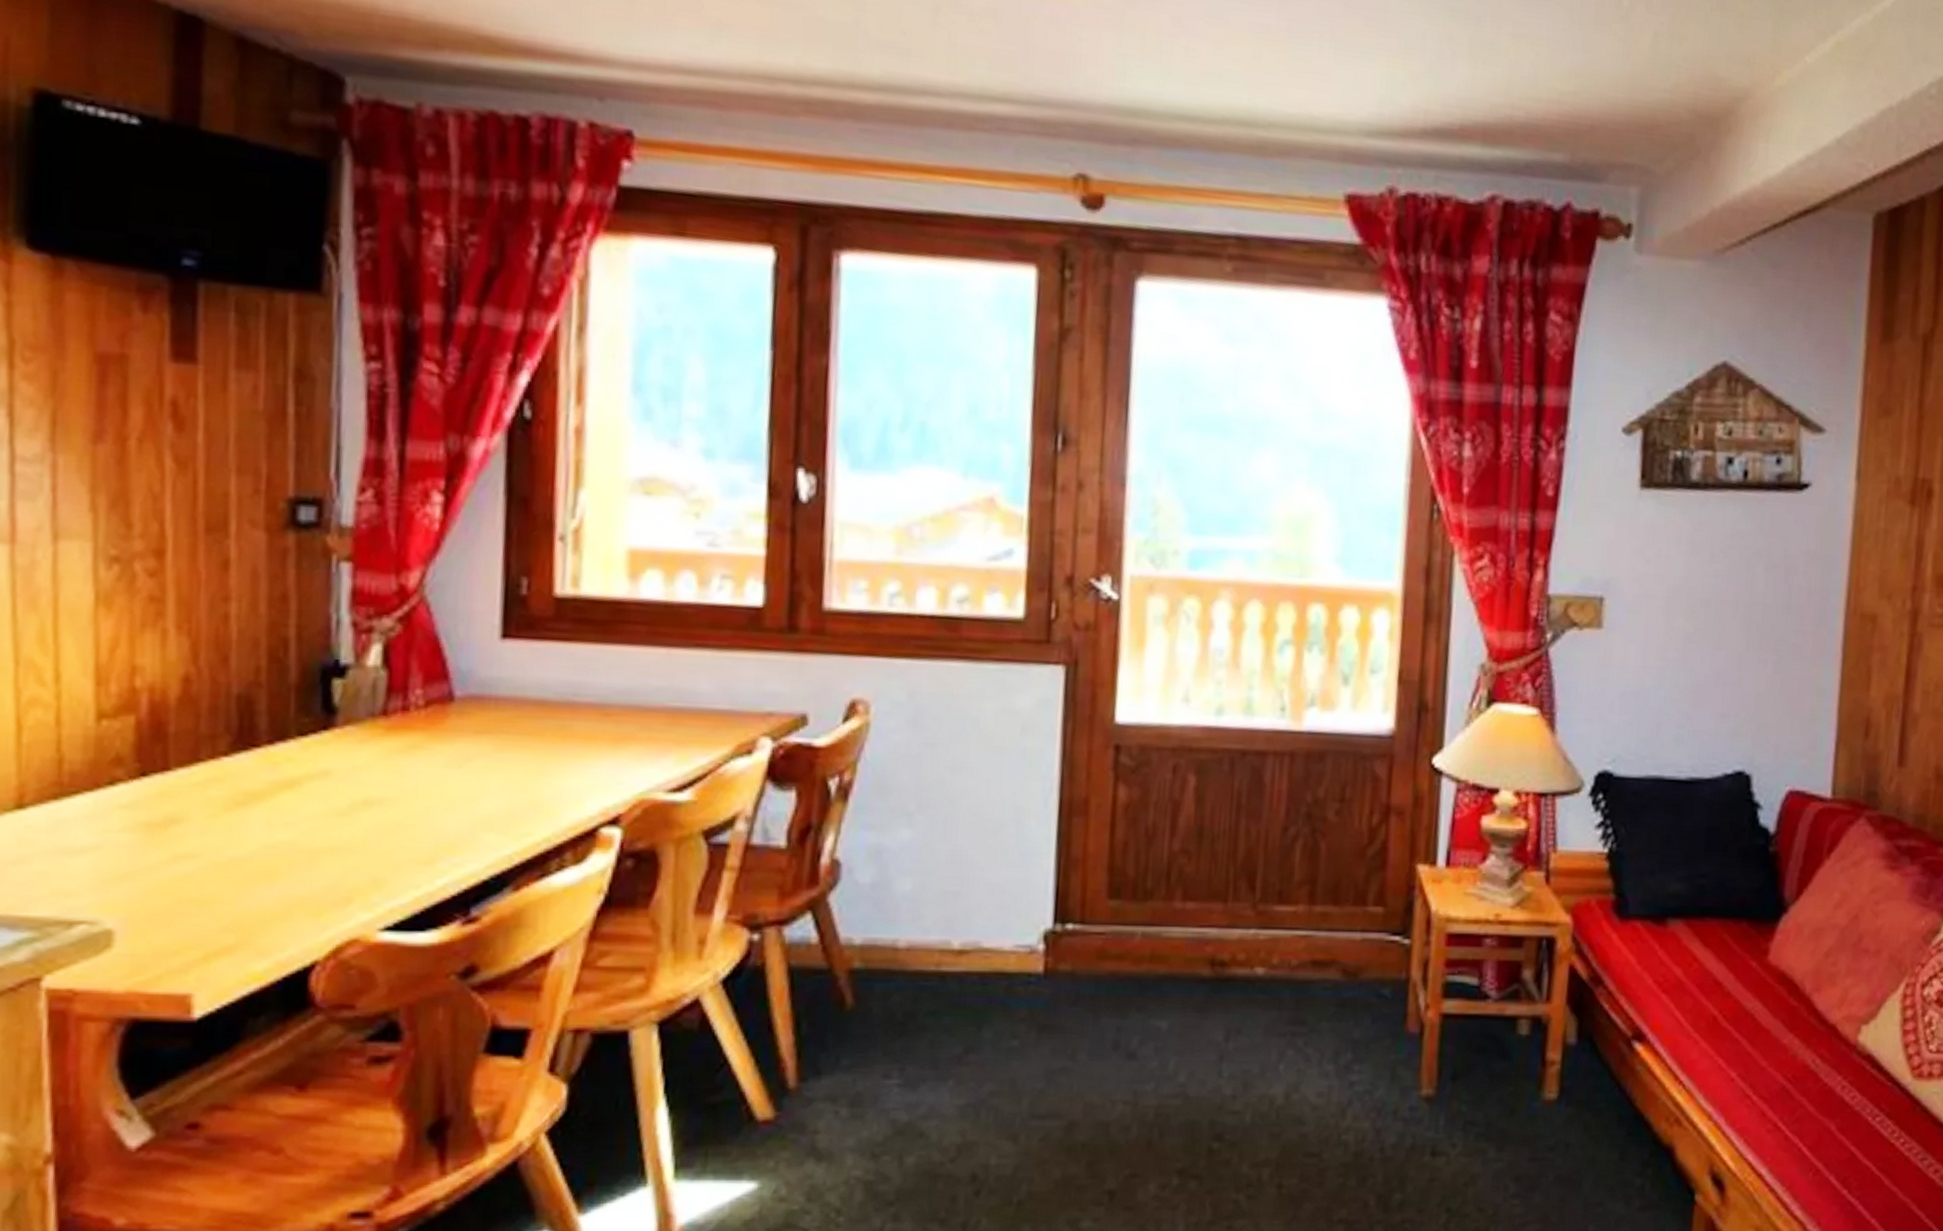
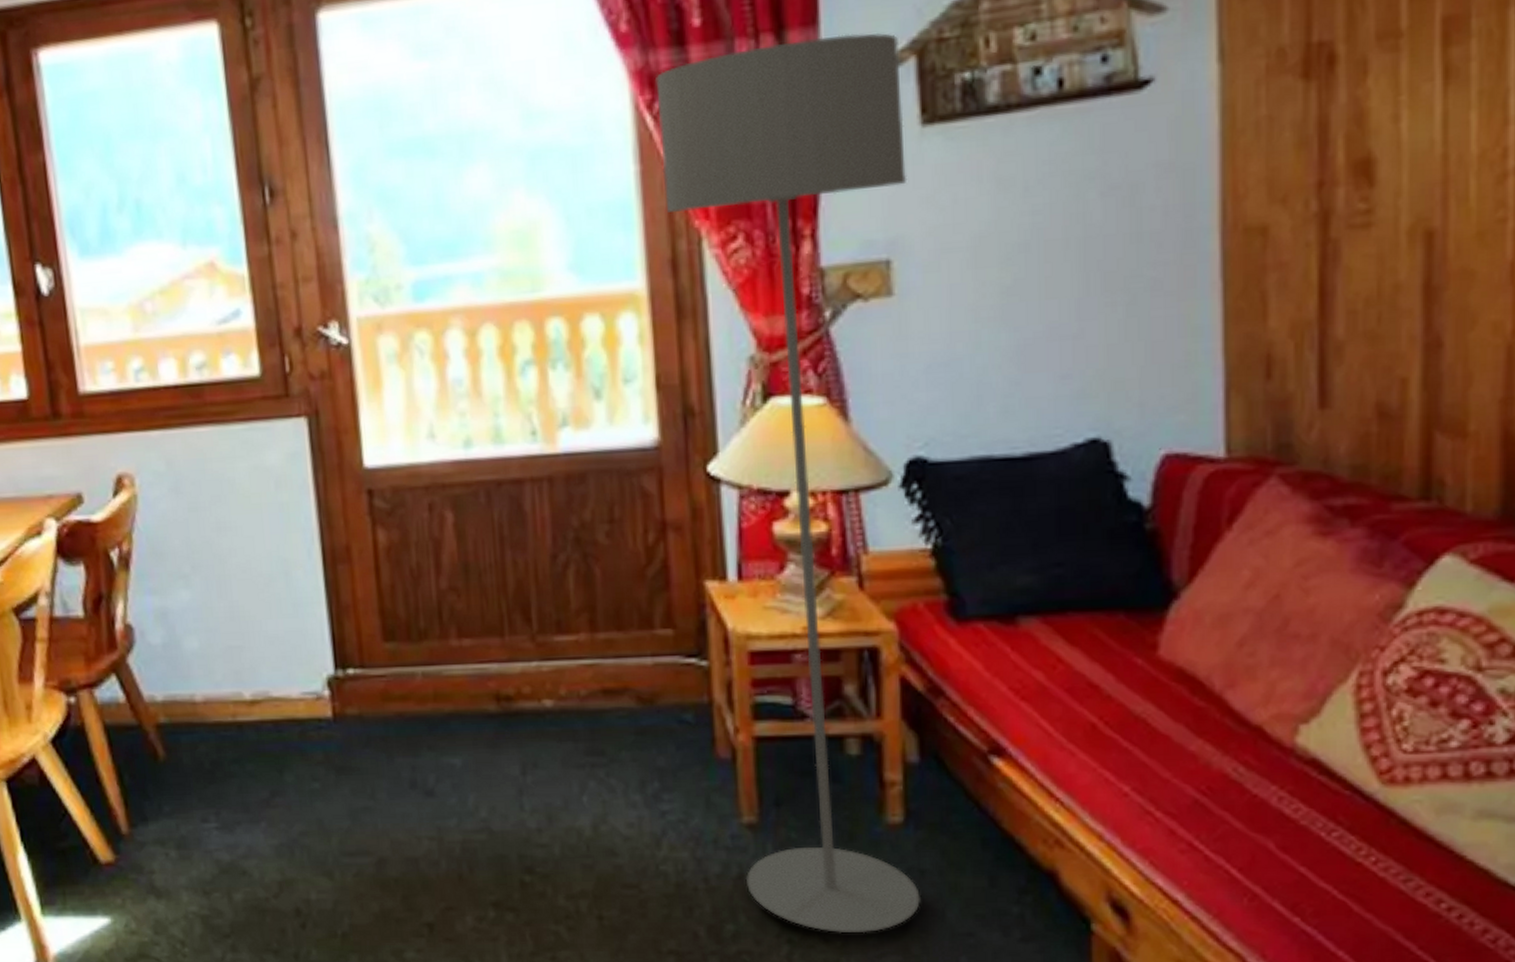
floor lamp: none [1417,395,1631,1203] -> present [656,33,920,934]

